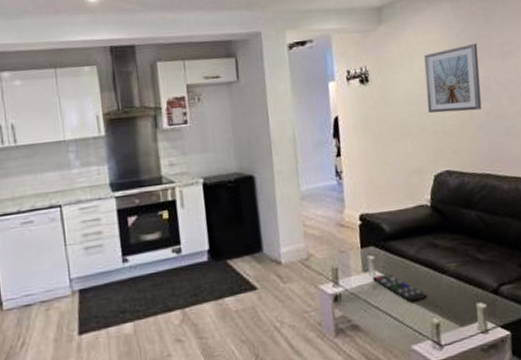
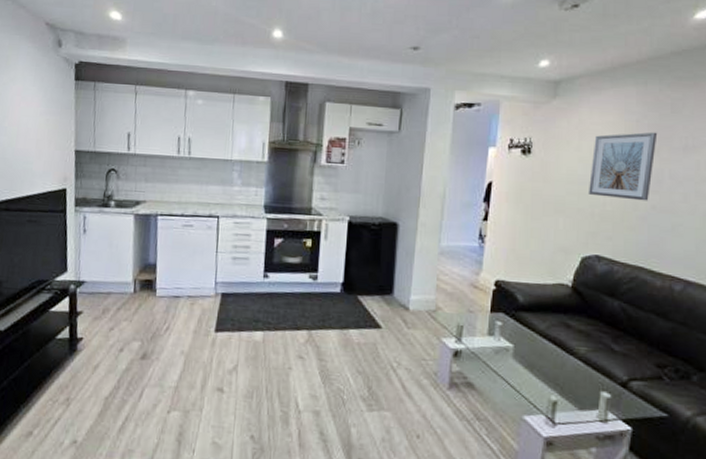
remote control: present [372,273,427,302] -> none [497,341,549,375]

